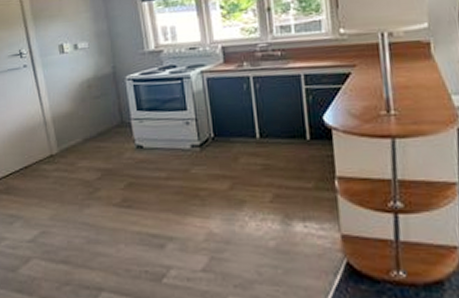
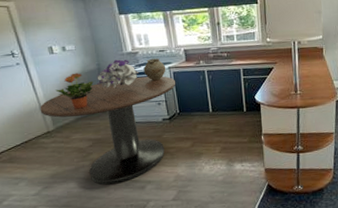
dining table: none [44,83,209,237] -> present [40,76,175,185]
potted plant: none [63,78,107,127] -> present [55,73,94,109]
bouquet: none [111,60,163,99] -> present [97,59,139,88]
ceramic pot: none [168,59,198,90] -> present [143,58,166,81]

